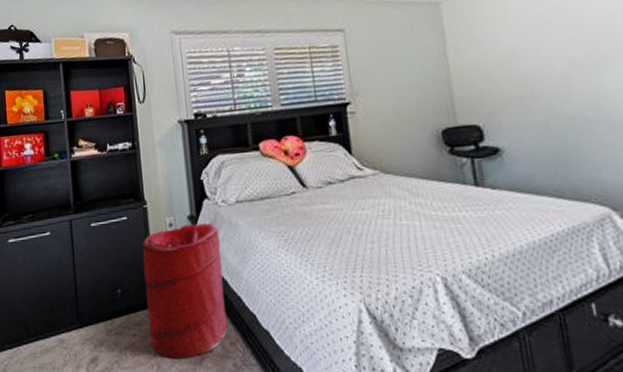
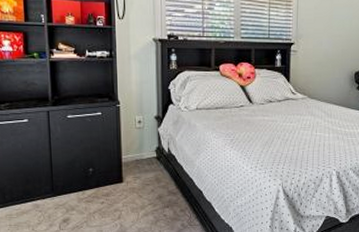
laundry hamper: present [142,222,228,359] -> none [113,122,180,220]

